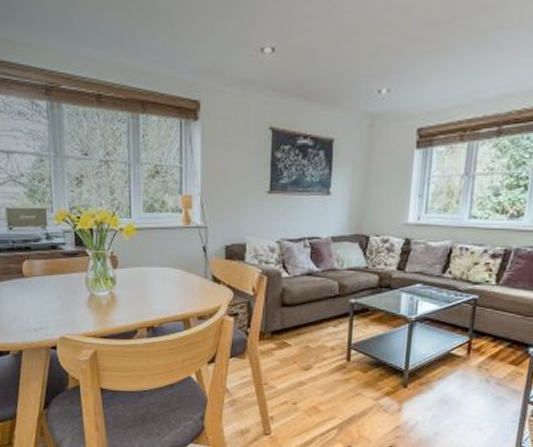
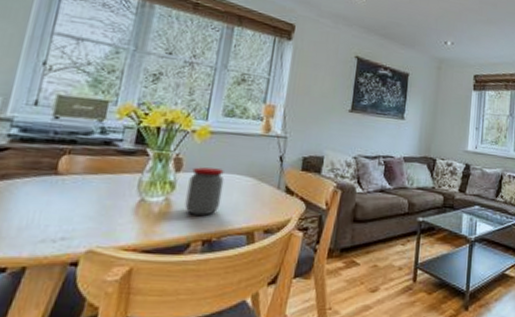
jar: none [126,263,156,306] -> present [185,167,225,216]

